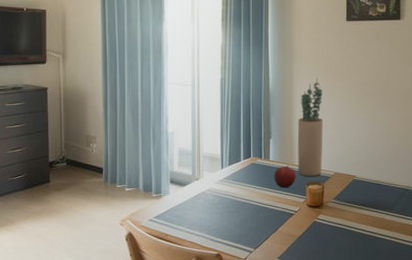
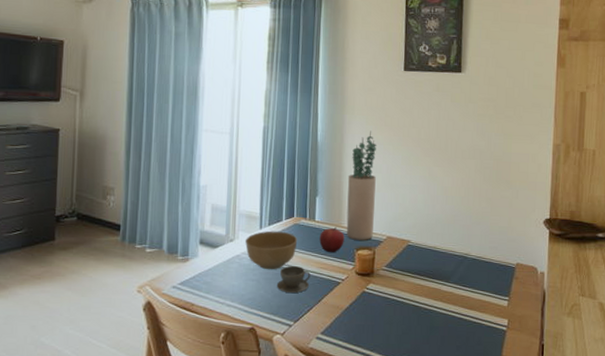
bowl: none [209,170,255,204] -> present [245,230,298,270]
teacup: none [238,200,267,223] -> present [276,266,311,293]

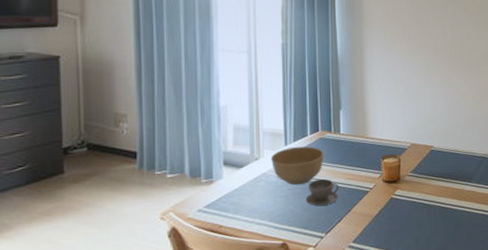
fruit: present [319,226,345,253] -> none [345,137,370,164]
vase: present [346,130,377,241] -> none [369,42,397,150]

